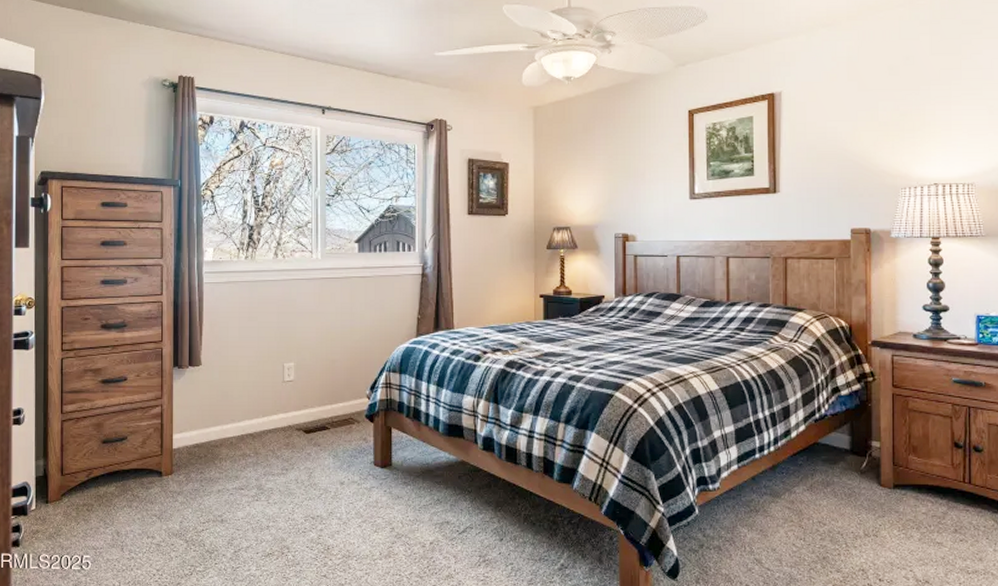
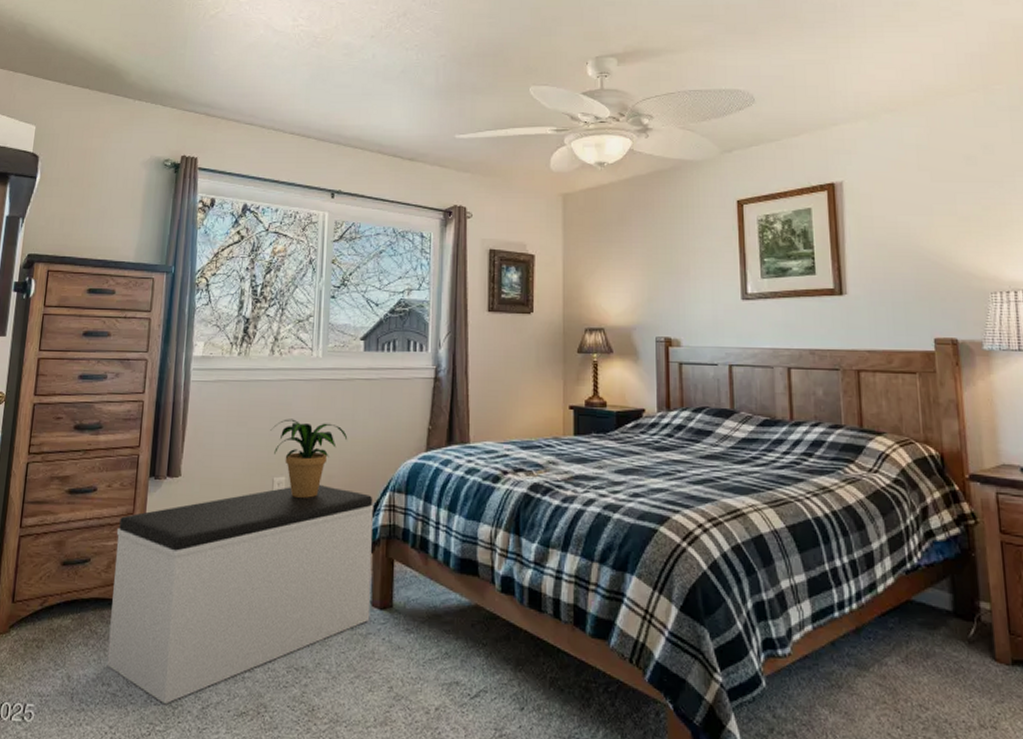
bench: none [148,369,373,551] -> present [106,485,375,705]
potted plant: none [278,313,348,380] -> present [270,418,348,498]

